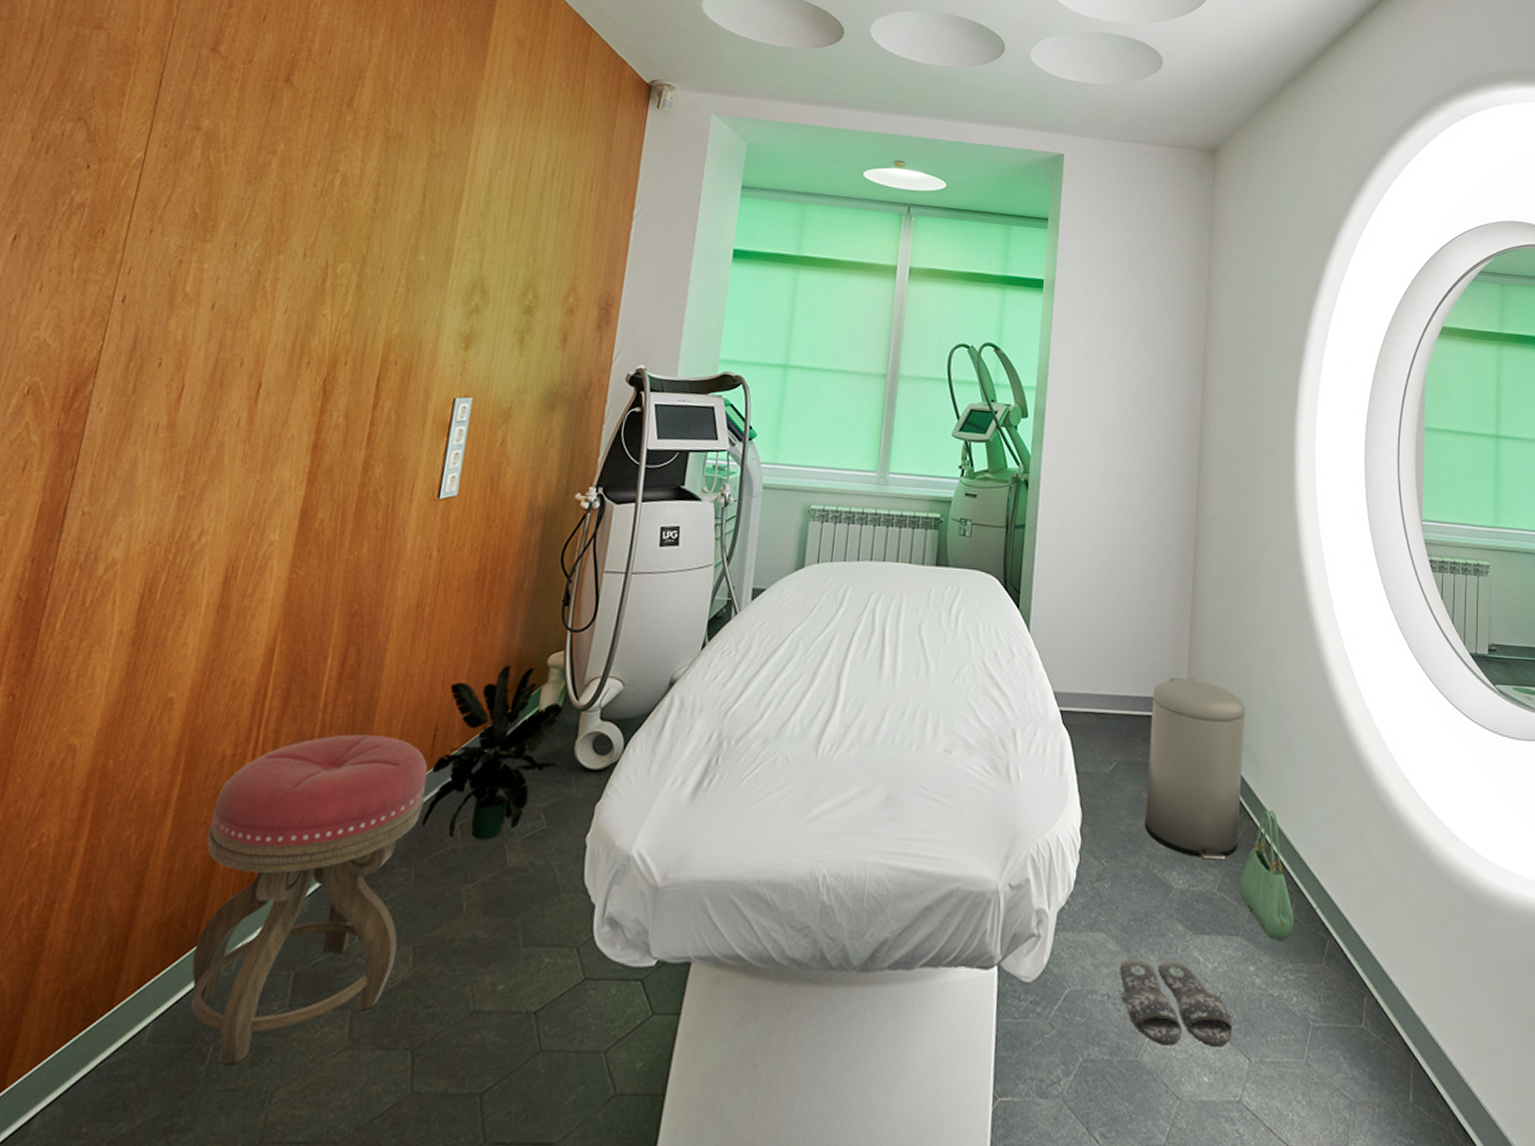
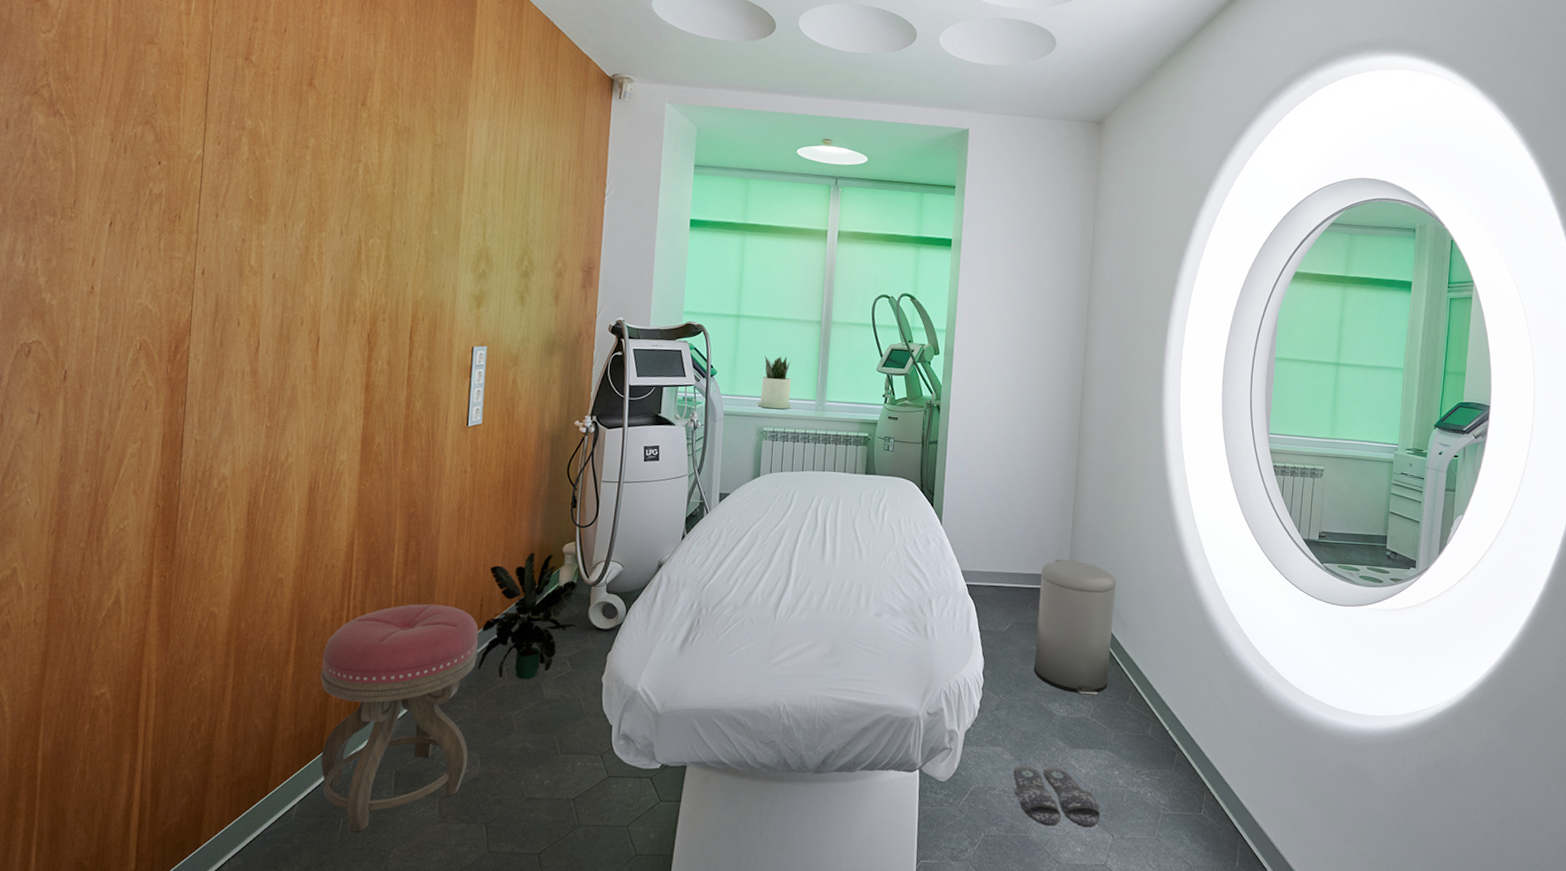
planter: none [805,415,849,483] -> present [757,355,792,410]
handbag: present [1238,810,1294,940] -> none [1107,658,1151,753]

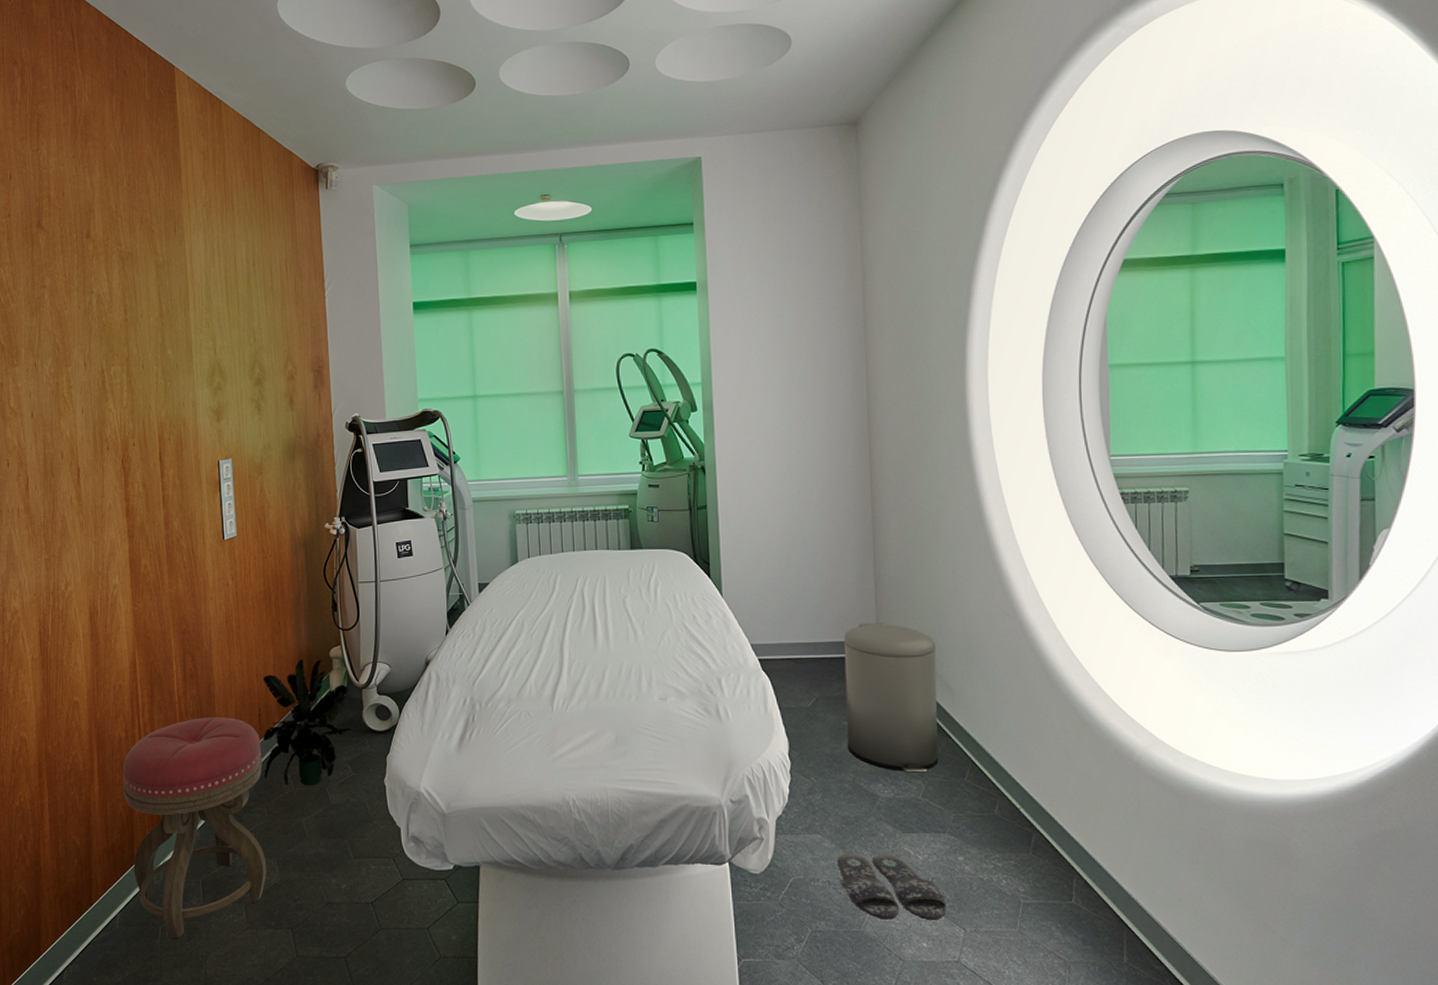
planter: present [757,355,792,410] -> none [506,433,542,491]

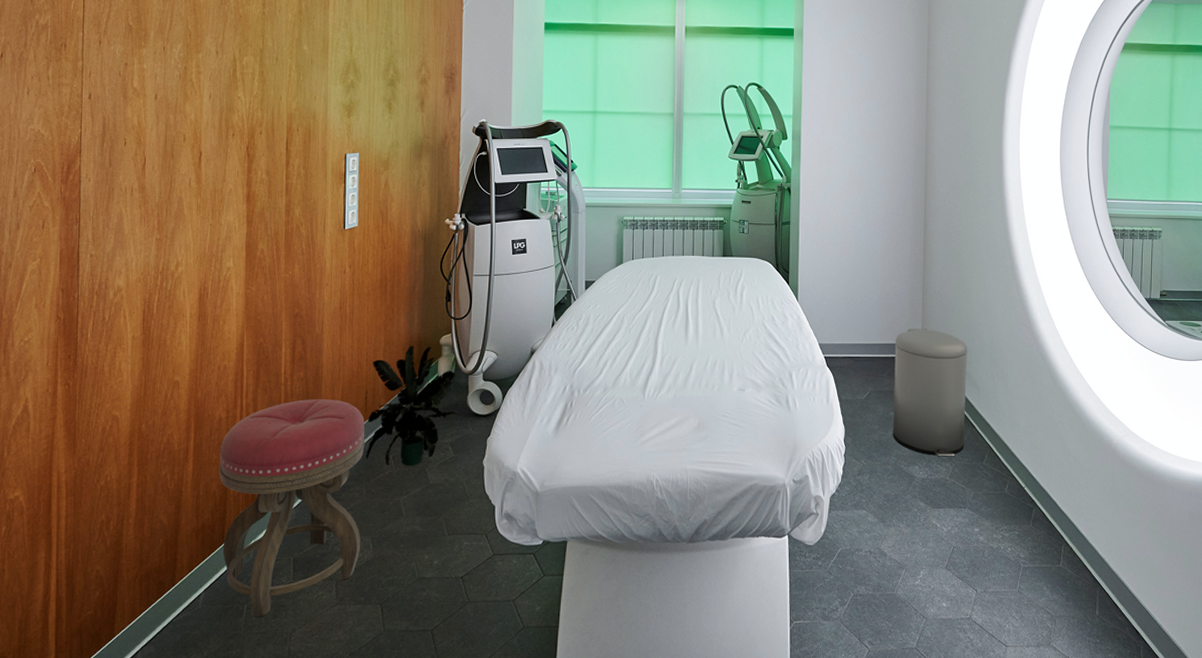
slippers: present [837,854,947,920] -> none [878,527,963,583]

